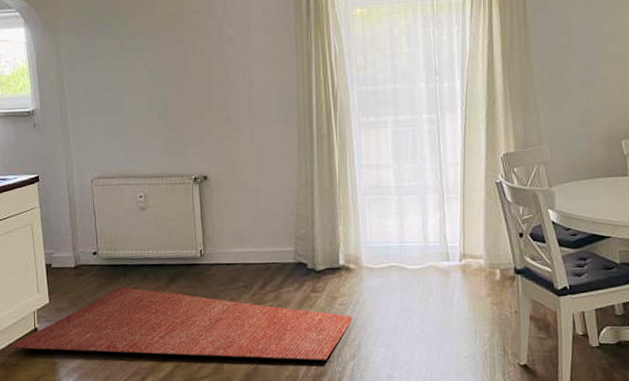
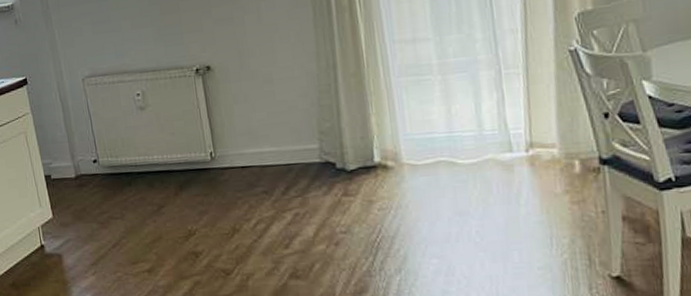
rug: present [8,287,354,361] -> none [16,197,396,276]

